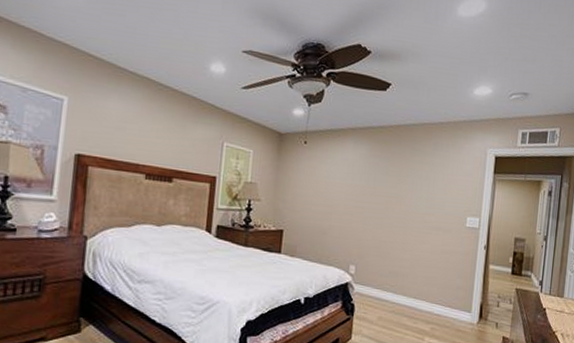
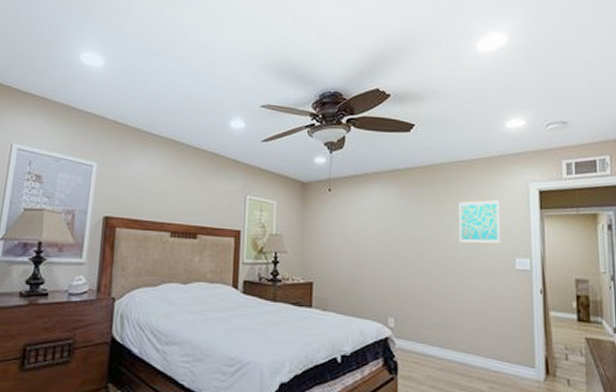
wall art: none [420,161,460,204] -> present [459,199,501,245]

